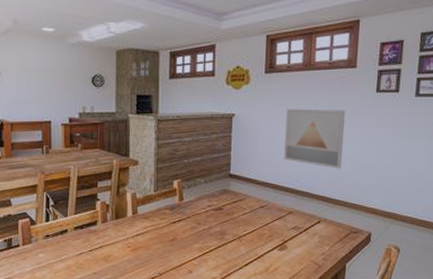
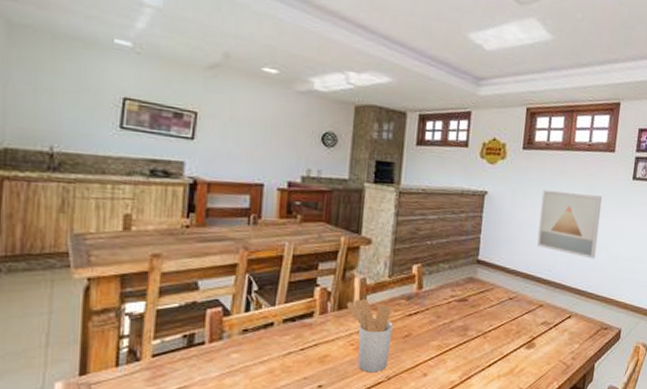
utensil holder: none [122,209,161,270] -> present [346,298,393,373]

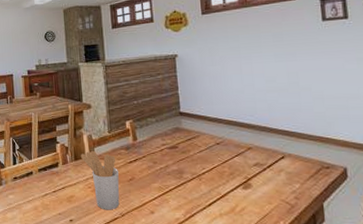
wall art: present [537,189,603,259] -> none [228,41,298,101]

